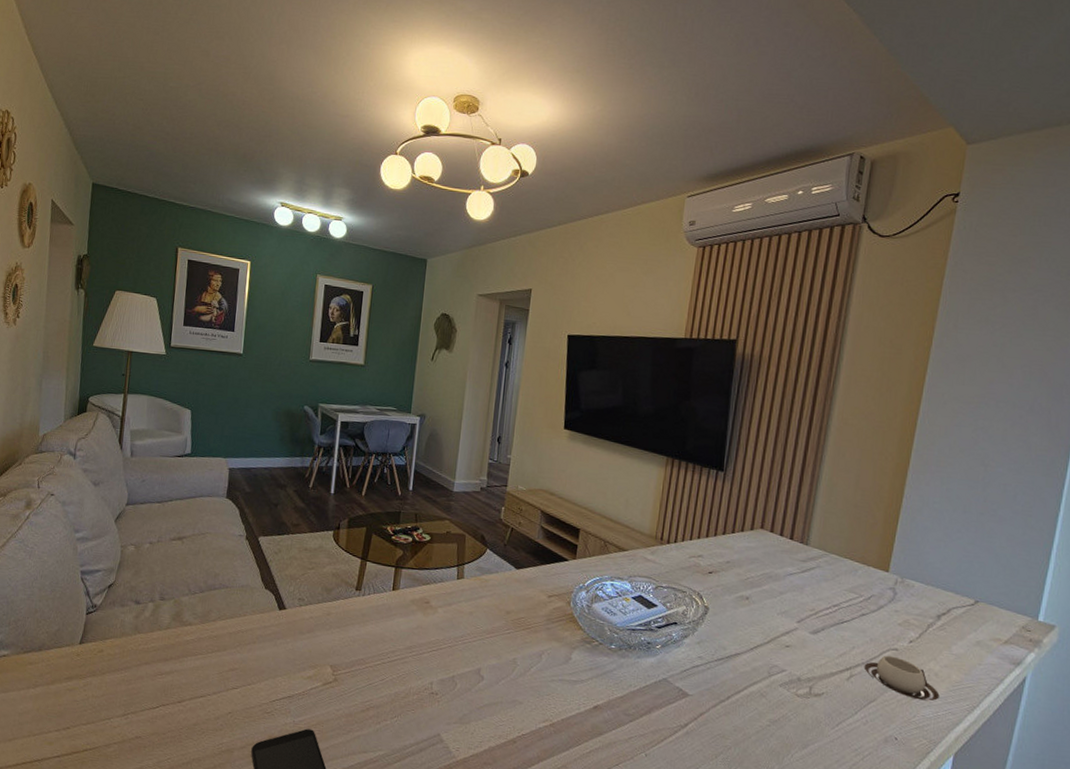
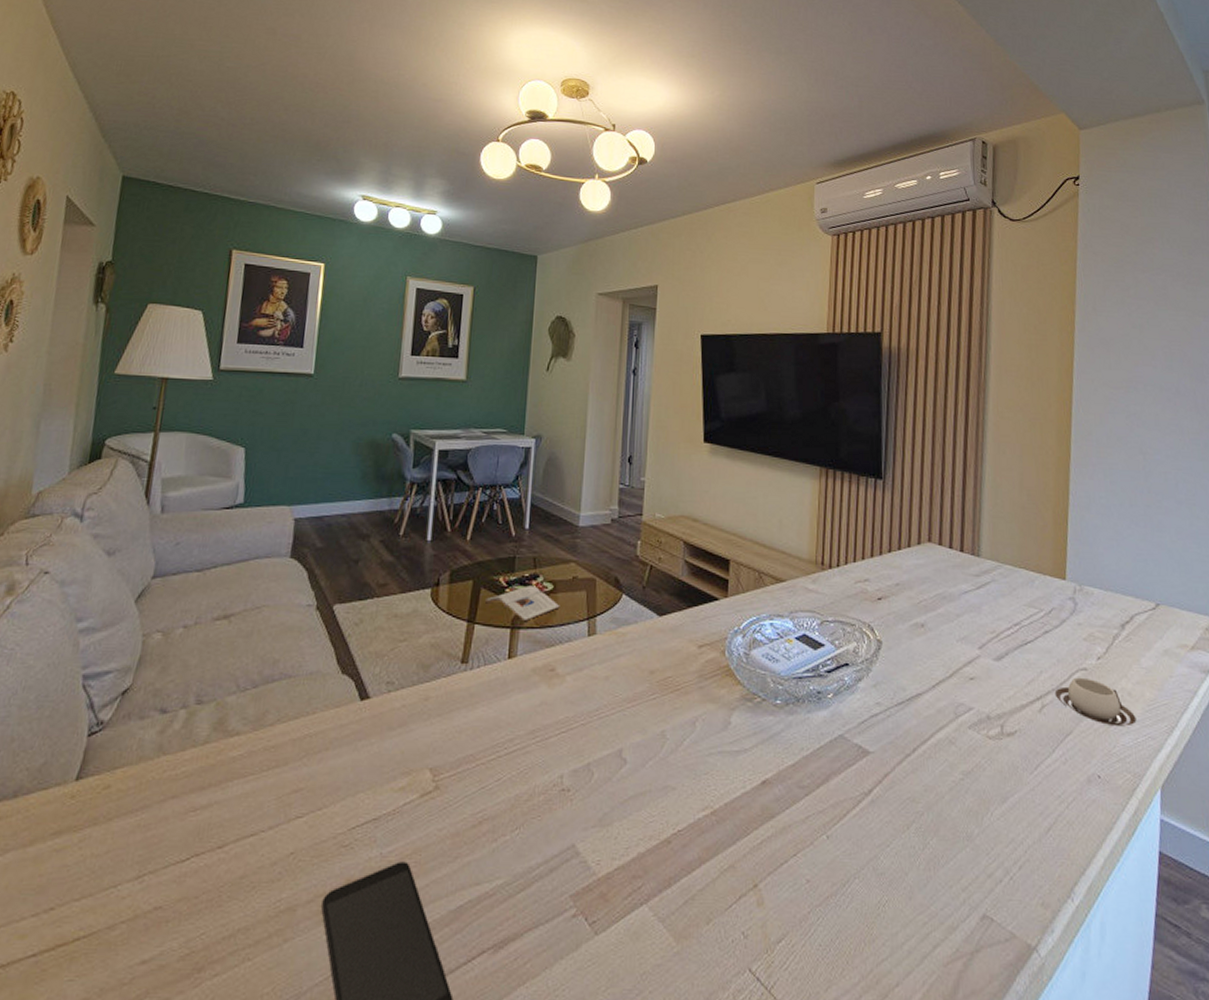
magazine: none [376,535,436,564] -> present [486,585,560,622]

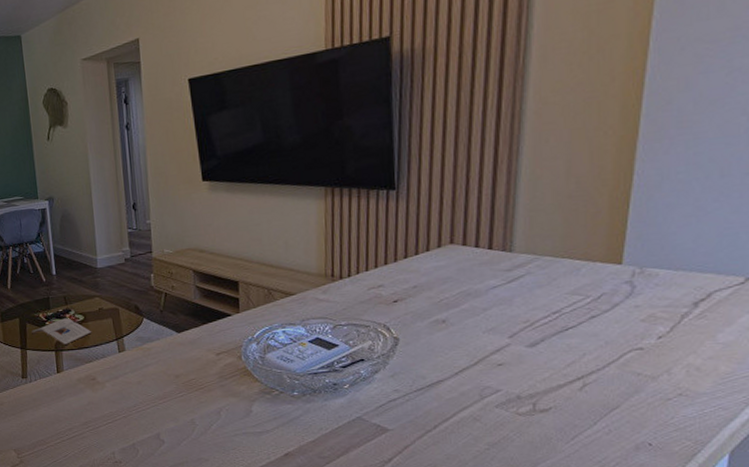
cup: present [1054,677,1137,727] -> none [600,356,704,400]

